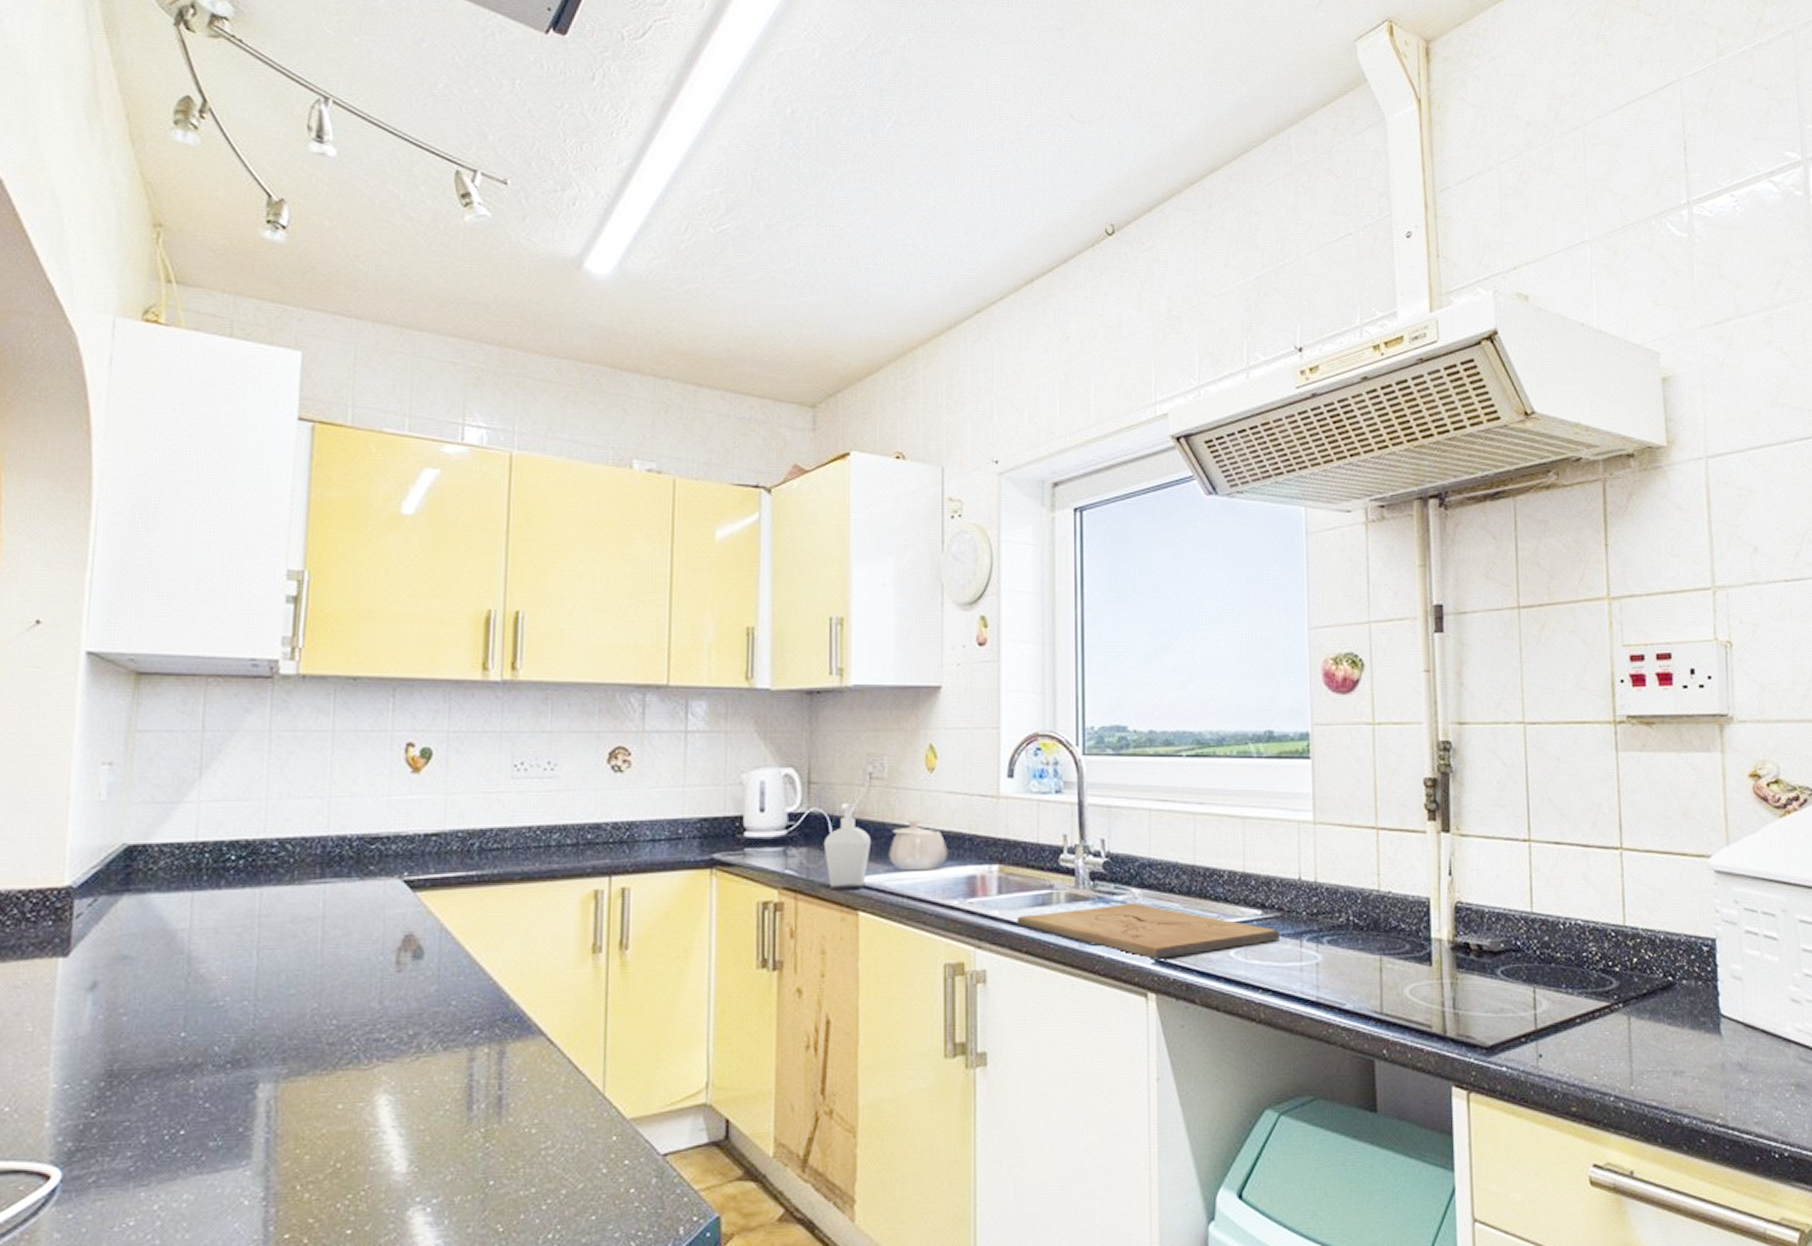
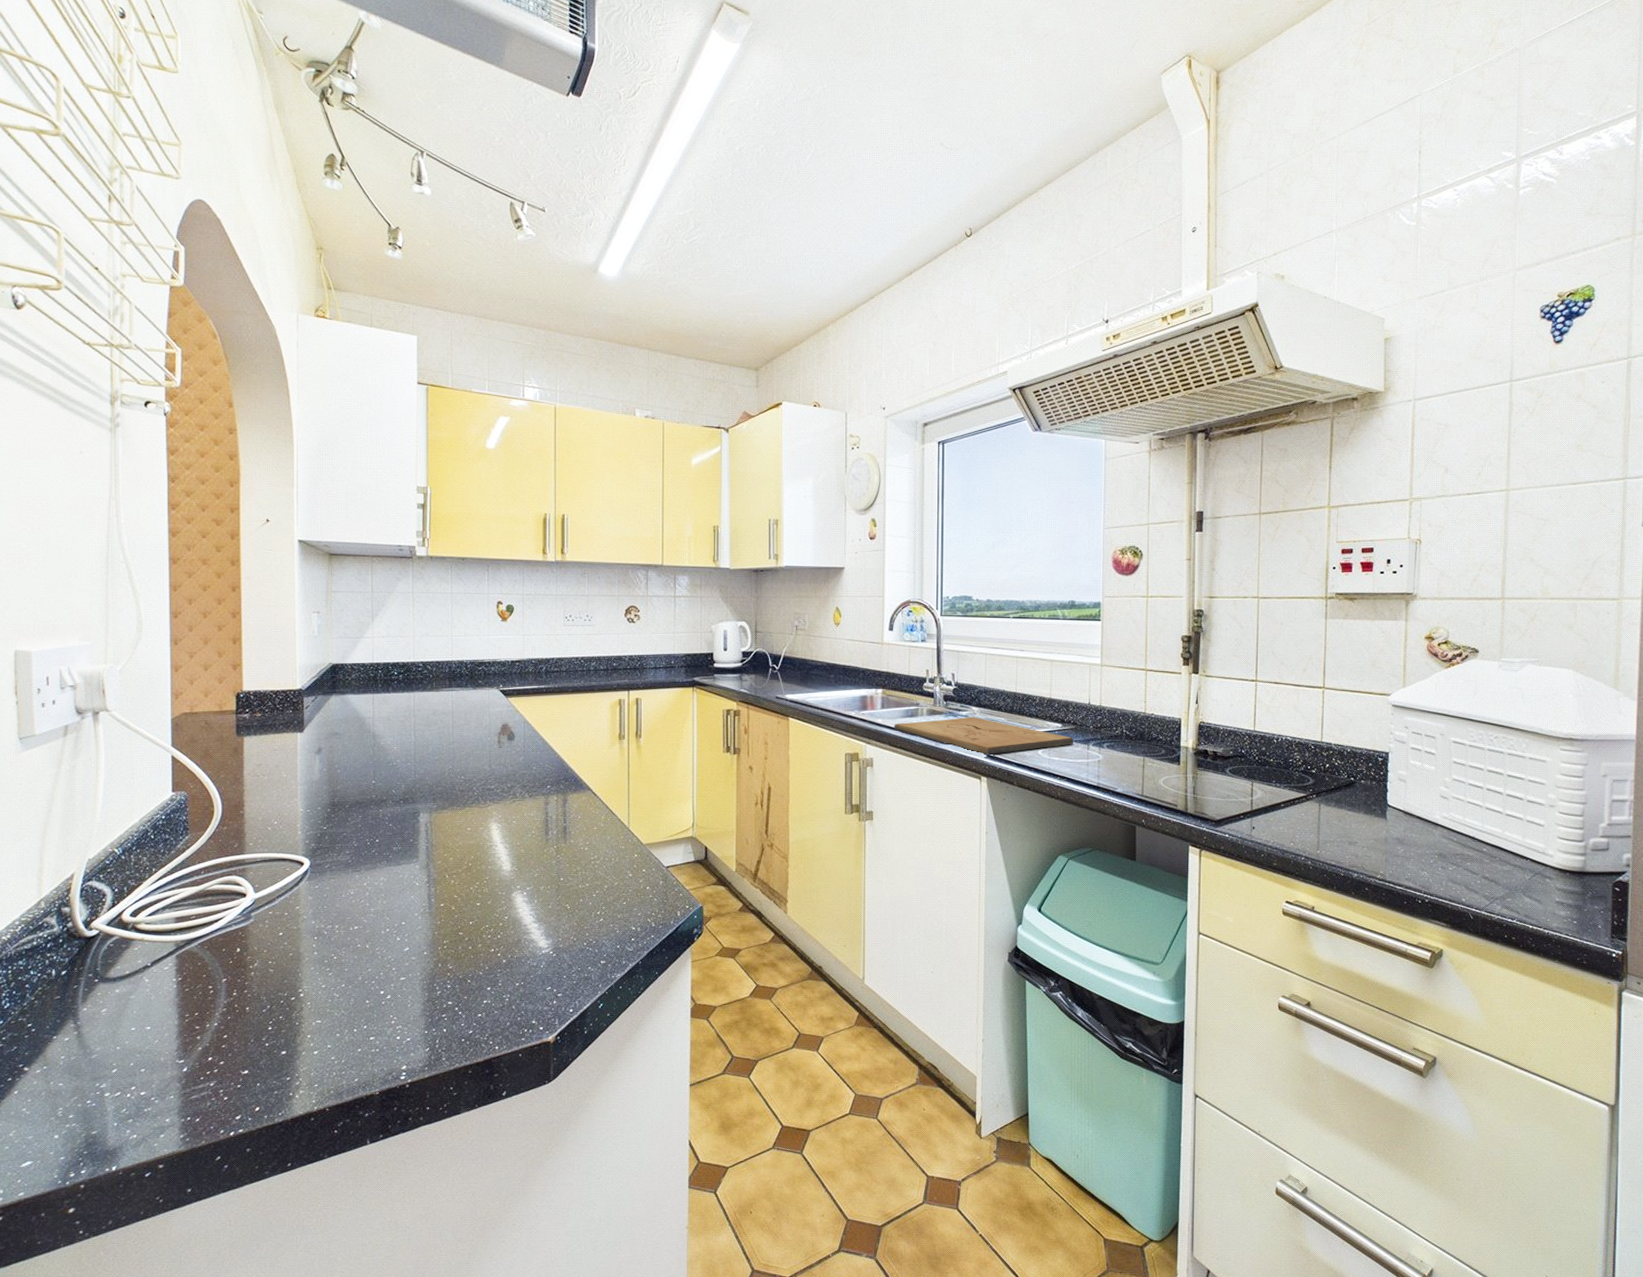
soap bottle: present [823,802,872,891] -> none [766,645,798,704]
teapot: present [888,820,948,871] -> none [809,658,848,692]

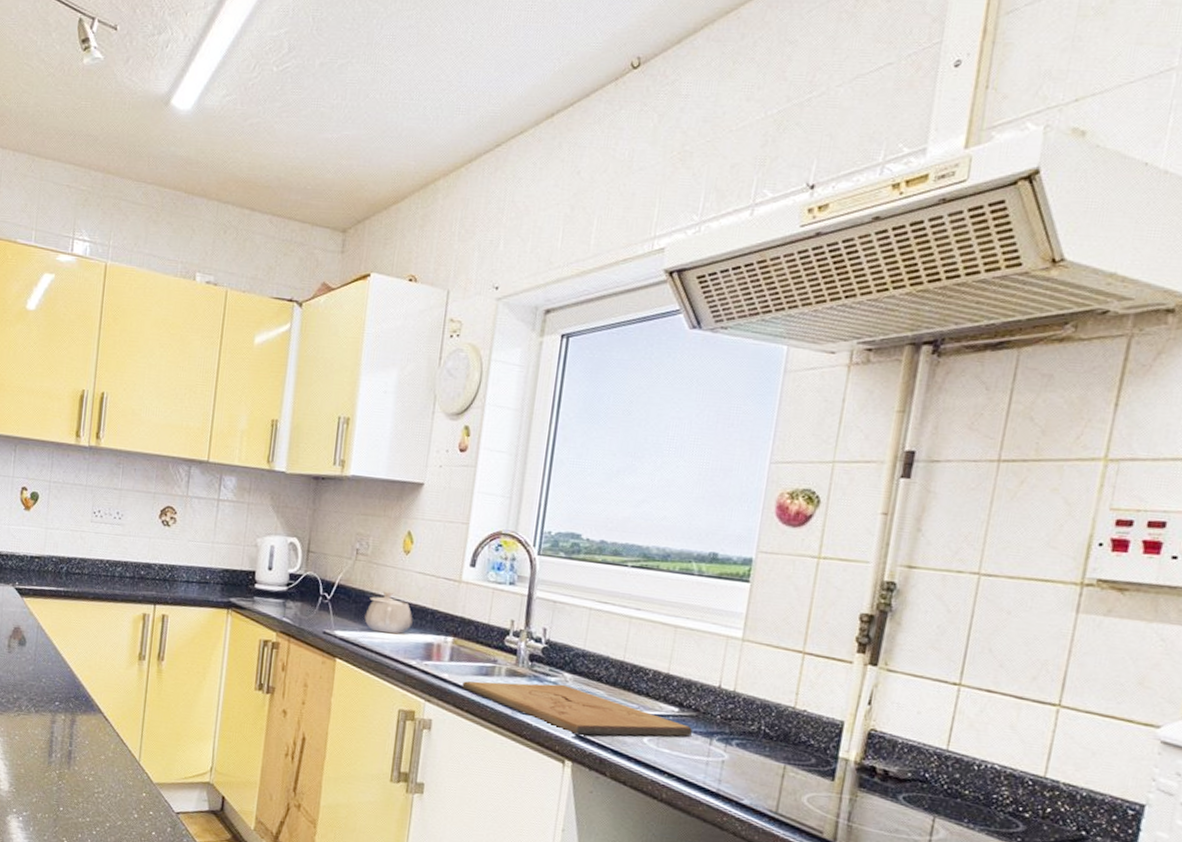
teapot: none [809,658,848,692] -> present [364,591,413,634]

